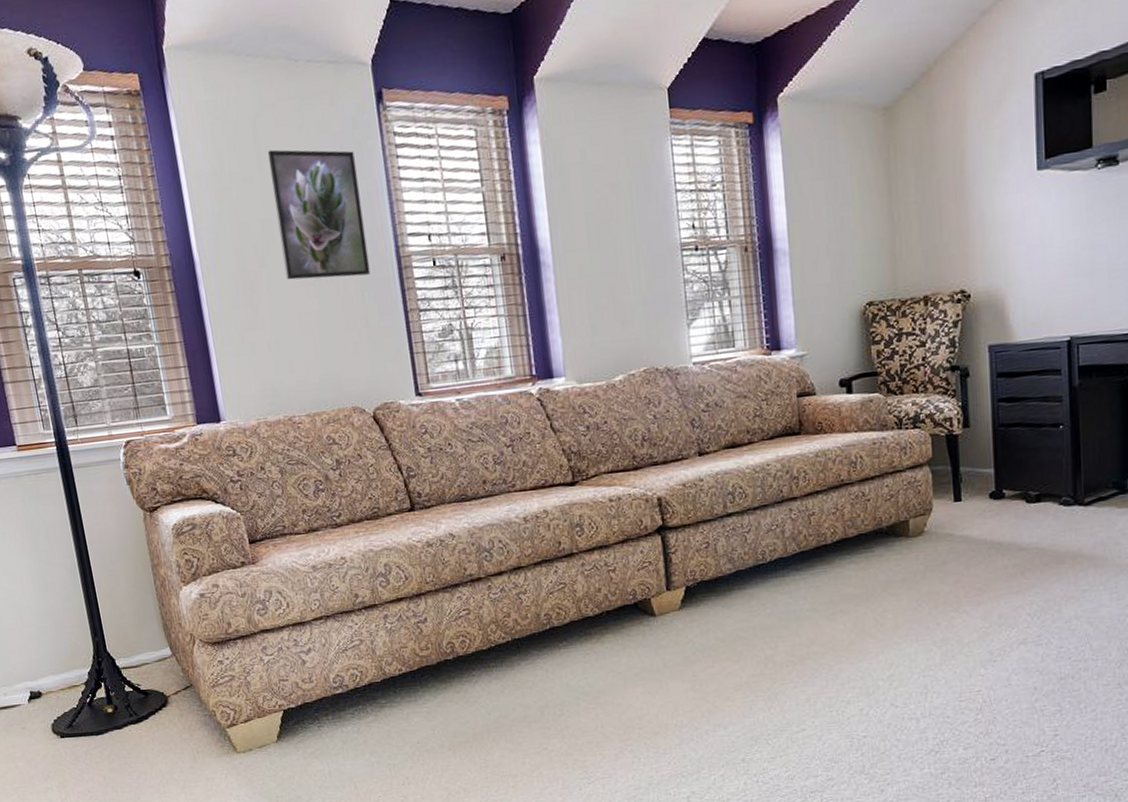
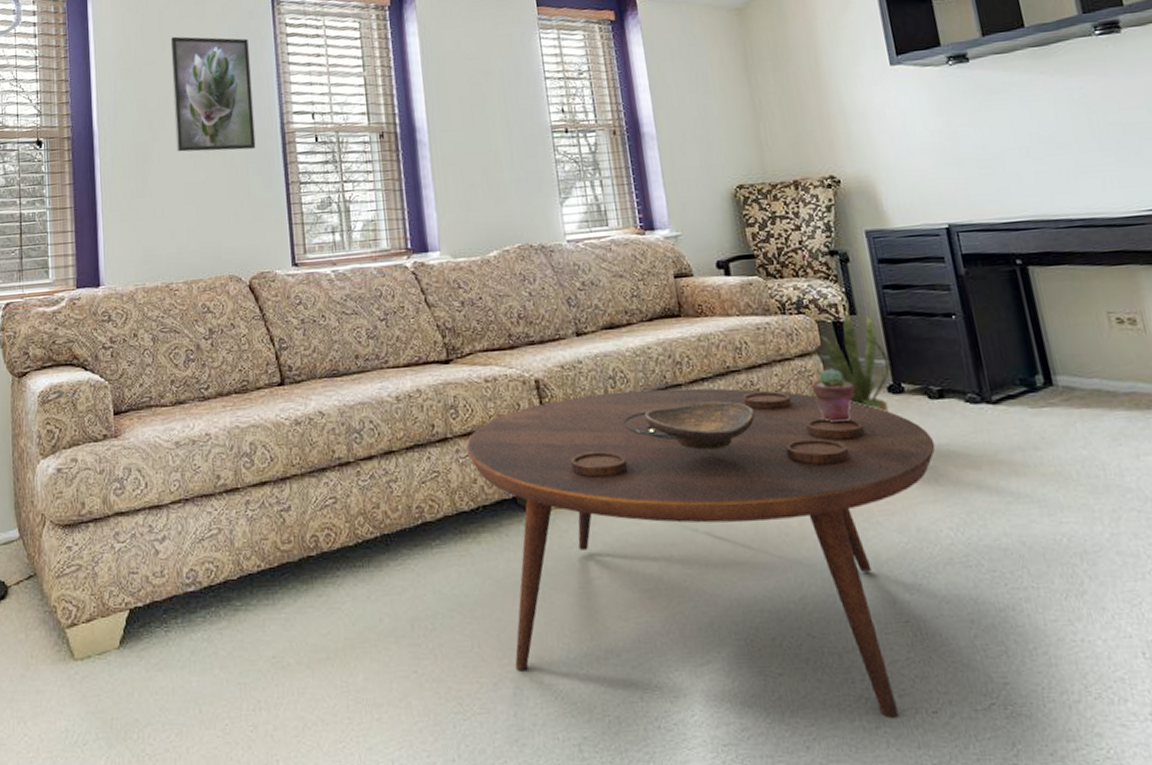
coffee table: none [591,499,1026,766] -> present [466,388,936,719]
decorative bowl: none [759,511,864,556] -> present [644,401,756,451]
house plant: none [907,427,996,516] -> present [795,314,891,412]
potted succulent: none [918,478,959,528] -> present [811,368,855,423]

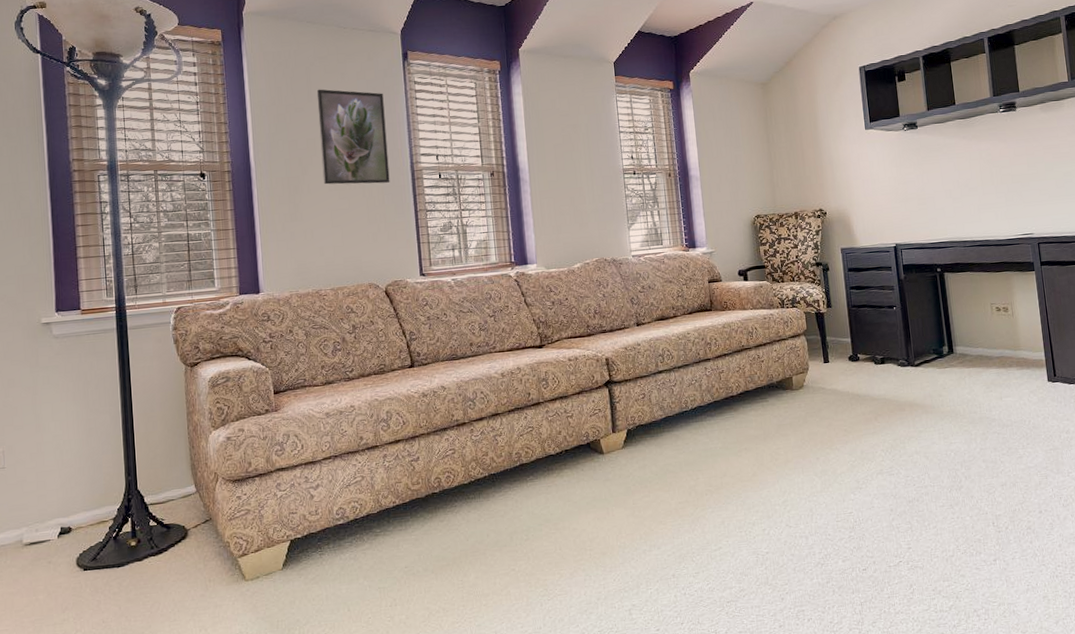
coffee table: present [466,388,936,719] -> none [553,361,877,576]
decorative bowl: present [644,401,756,451] -> none [683,370,760,405]
house plant: present [795,314,891,412] -> none [789,307,852,374]
potted succulent: present [811,368,855,423] -> none [798,345,827,383]

